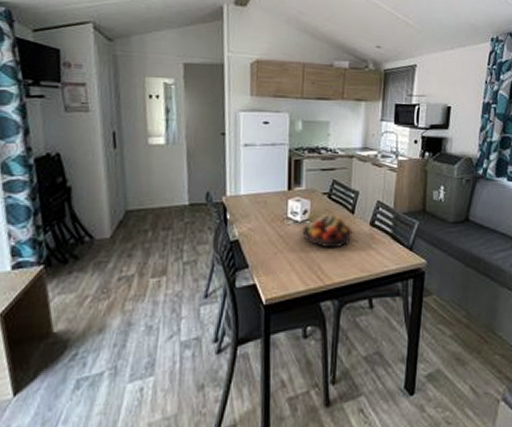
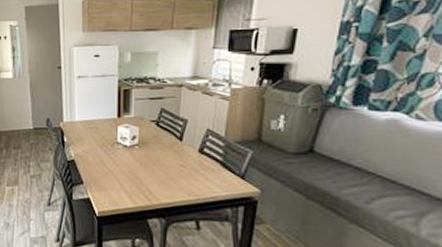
fruit bowl: present [302,213,354,249] -> none [131,139,182,172]

